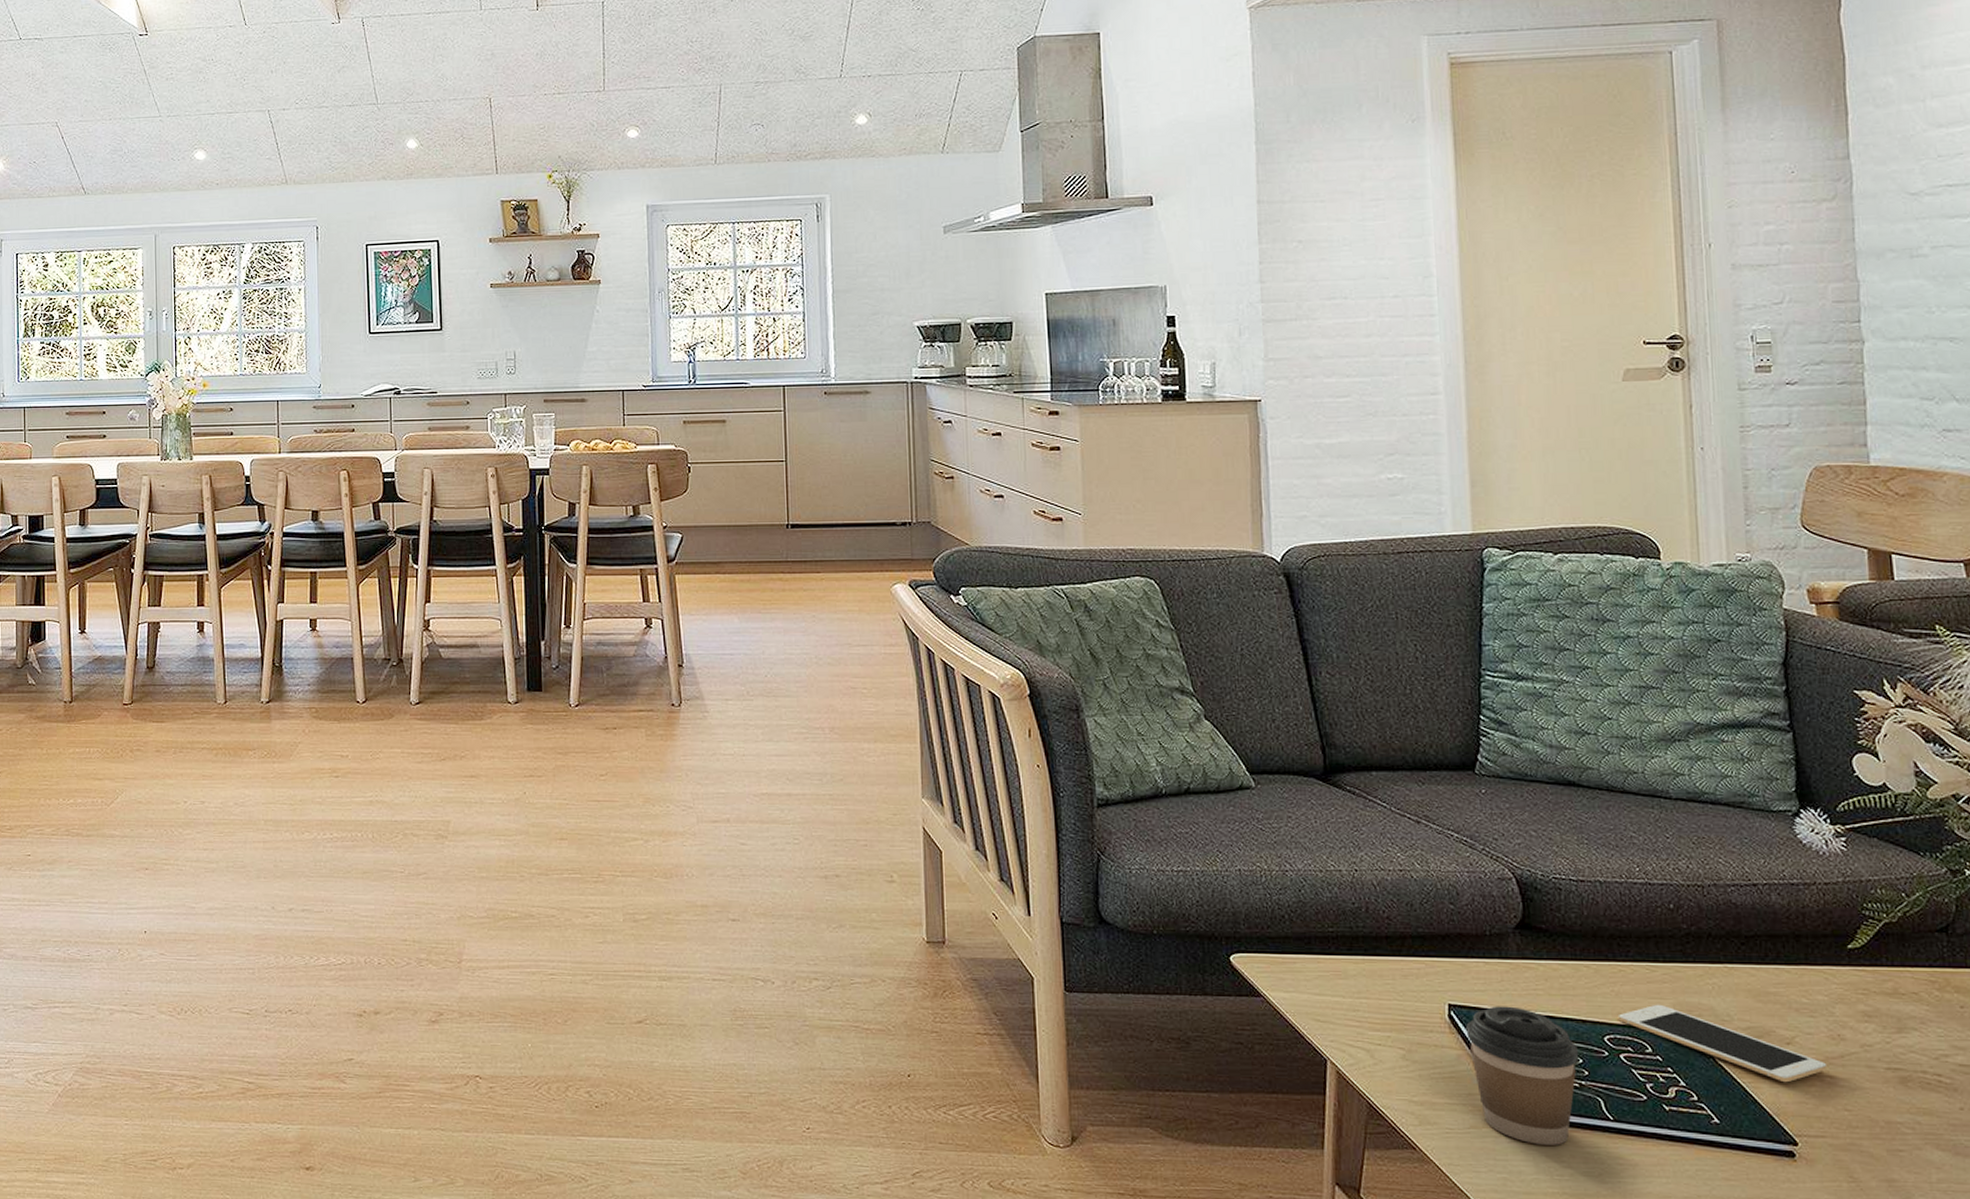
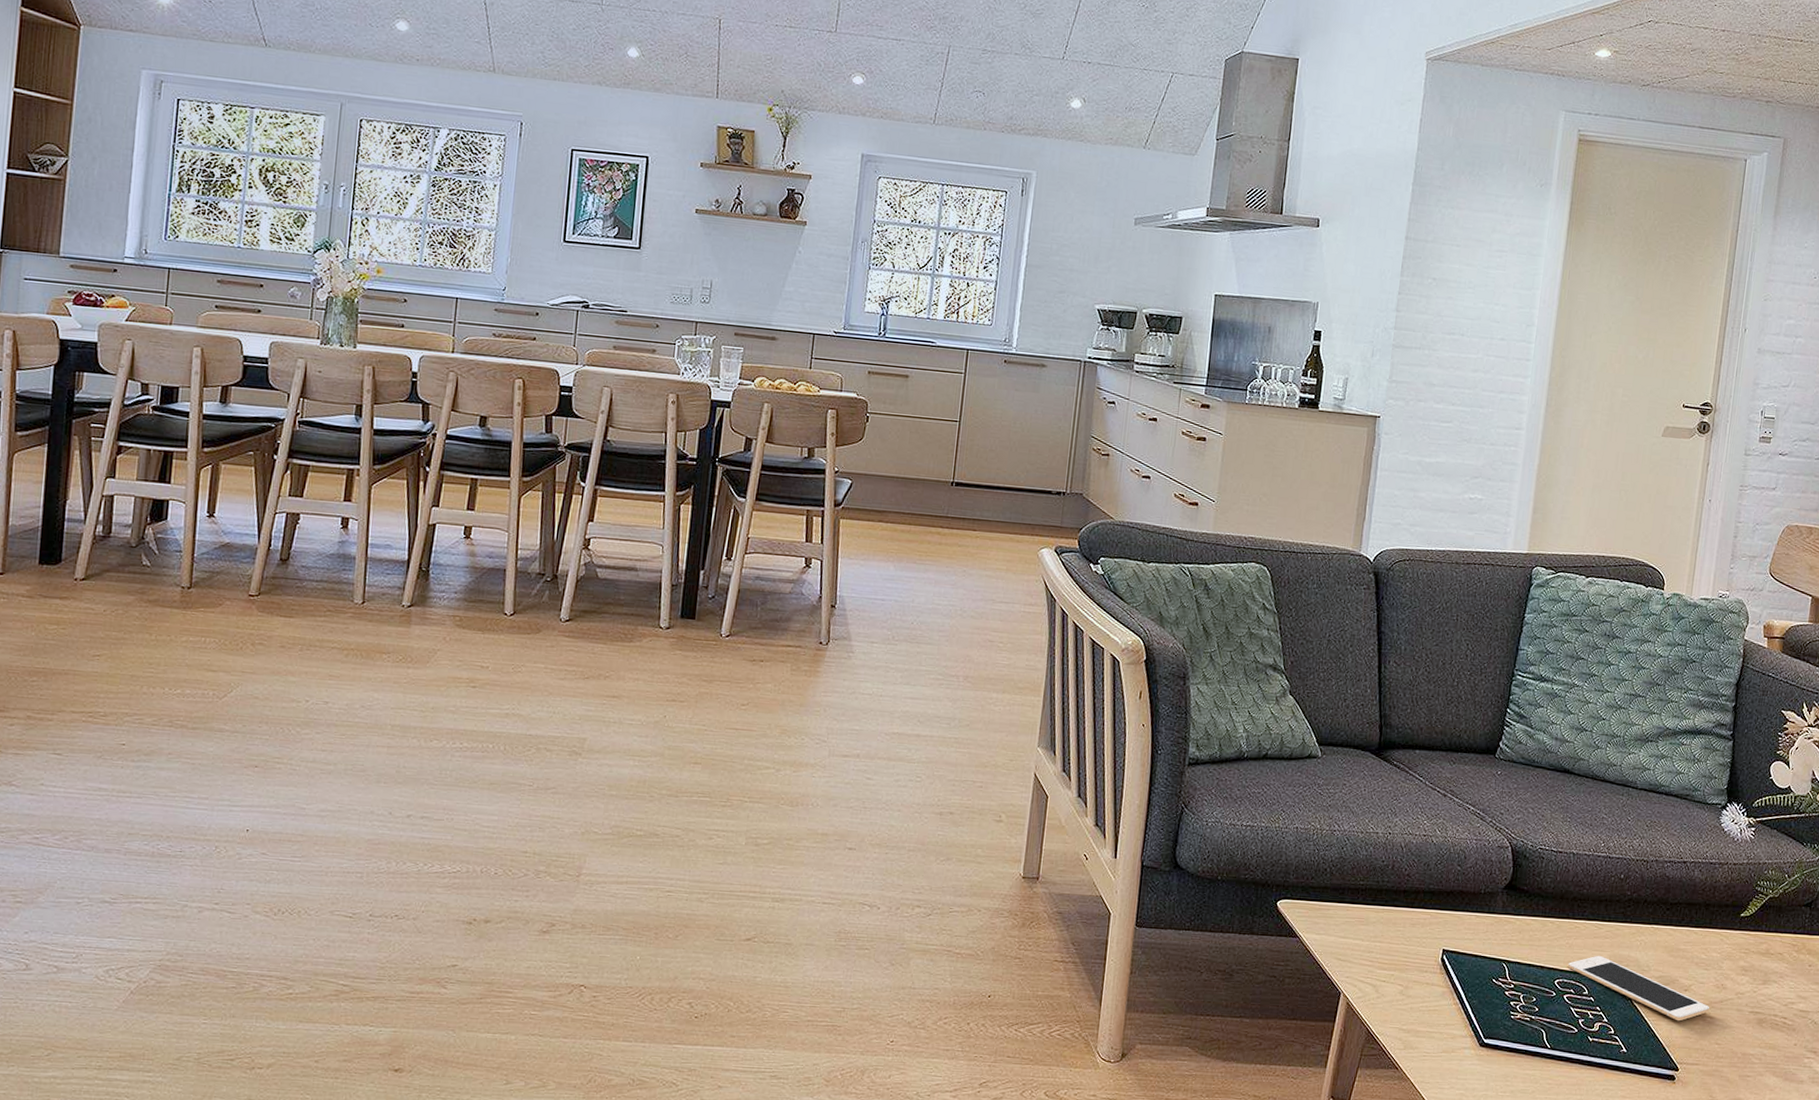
coffee cup: present [1466,1006,1578,1145] -> none [1452,952,1534,1068]

